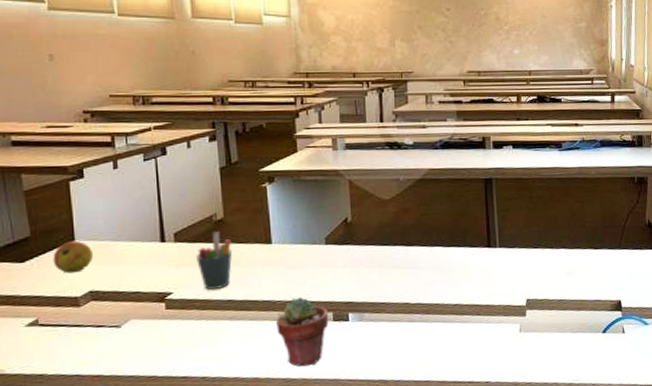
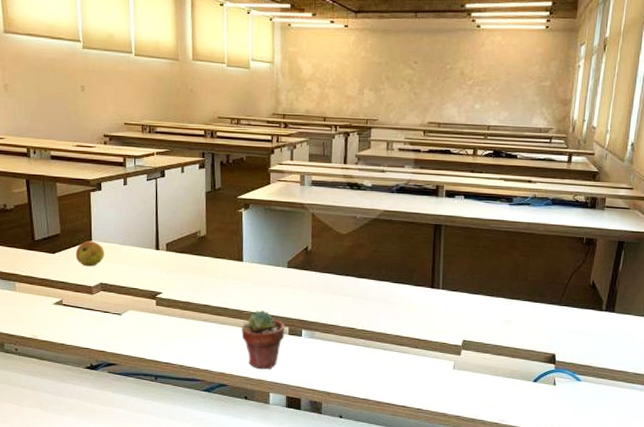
pen holder: present [195,232,233,290] -> none [181,246,211,294]

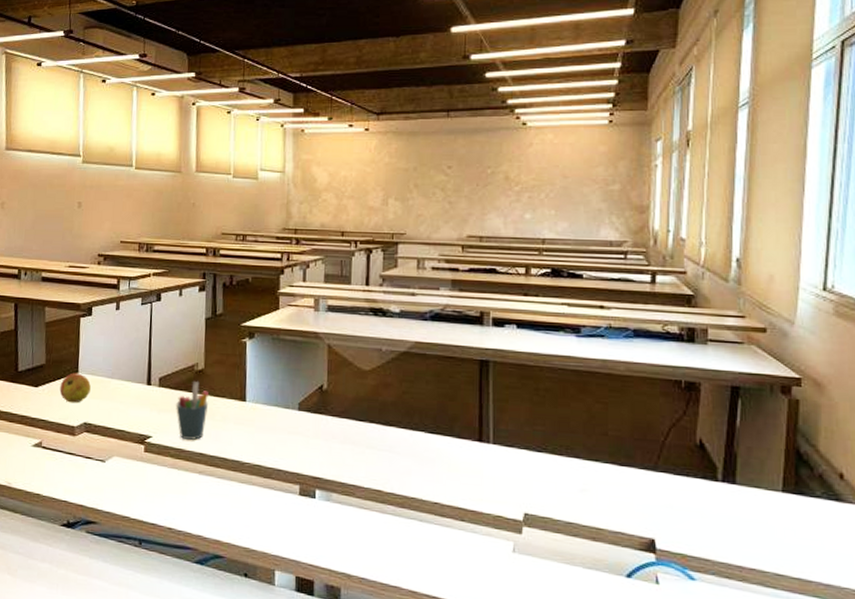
pen holder: none [181,246,211,294] -> present [175,382,210,440]
potted succulent: present [241,310,285,370] -> none [242,462,295,540]

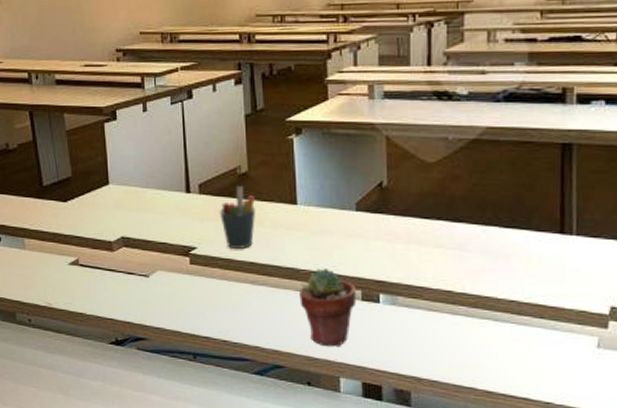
apple: present [59,372,91,403] -> none [90,184,125,217]
potted succulent: none [242,462,295,540] -> present [299,268,357,347]

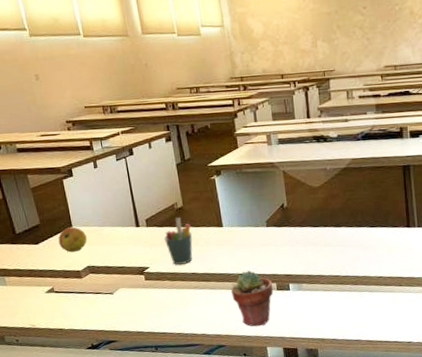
apple: none [90,184,125,217] -> present [58,226,87,252]

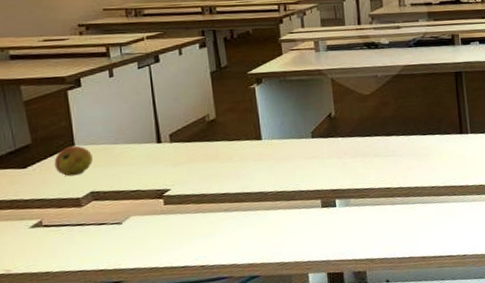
pen holder: present [163,218,193,265] -> none [190,131,226,185]
potted succulent: present [231,271,274,327] -> none [269,187,318,252]

